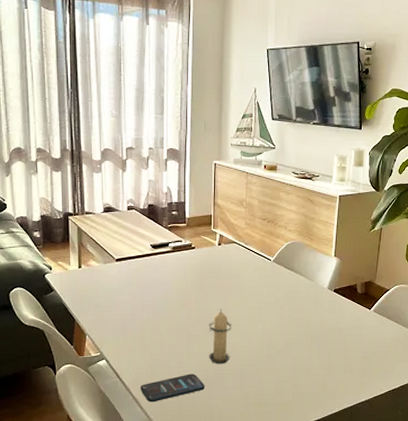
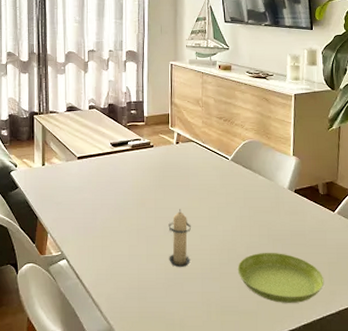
smartphone: present [140,373,205,403] -> none [100,277,165,307]
saucer: none [275,348,357,395] -> present [237,252,325,304]

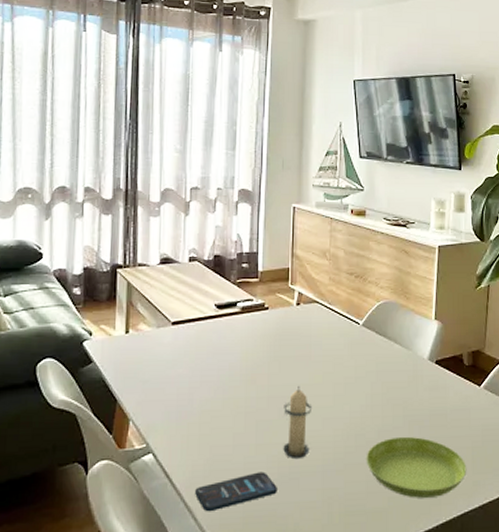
smartphone: none [100,277,165,307] -> present [195,471,277,512]

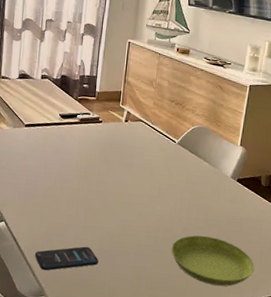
candle: present [283,385,313,458] -> none [105,185,131,241]

